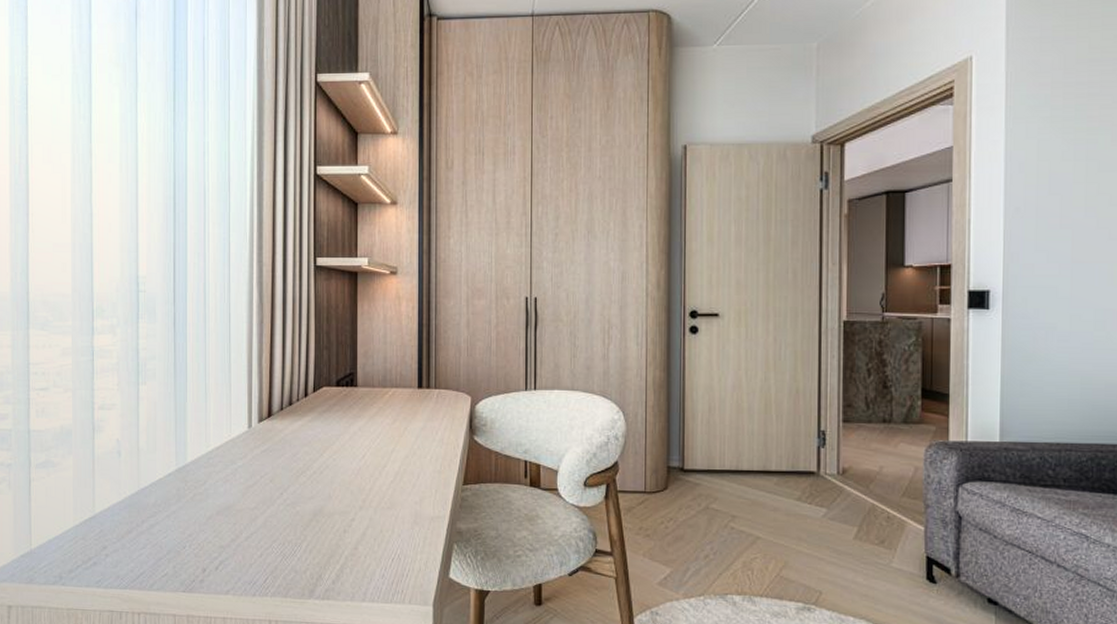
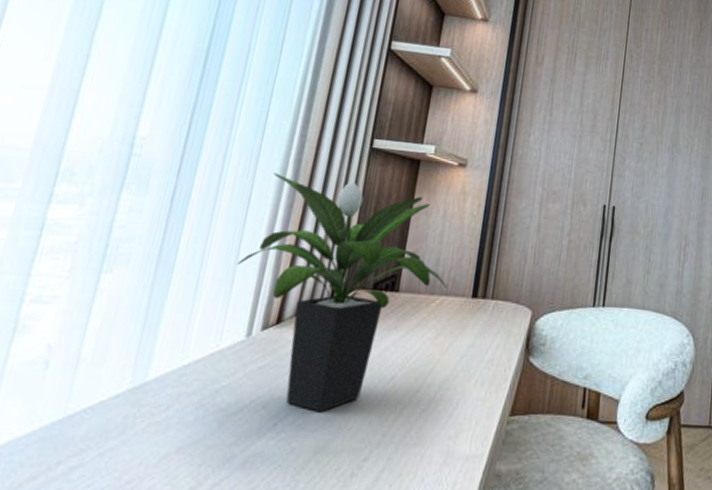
potted plant: none [230,295,396,484] -> present [237,173,448,413]

